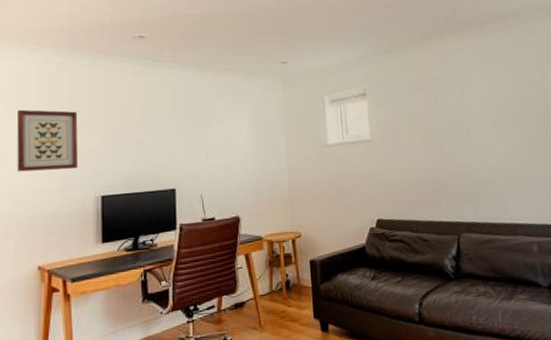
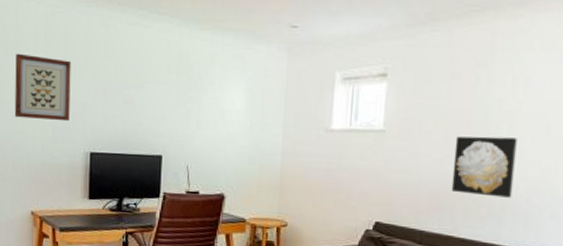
wall art: none [428,133,480,184] -> present [451,136,517,198]

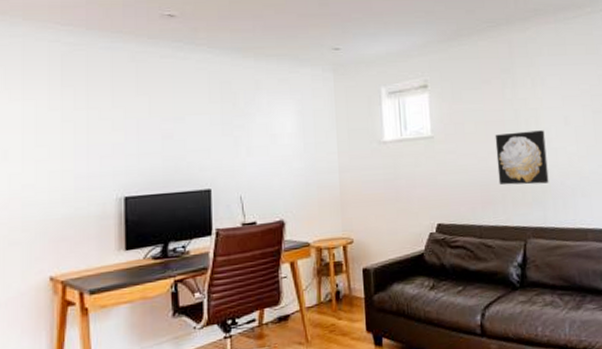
wall art: present [14,53,71,122] -> none [23,97,96,169]

